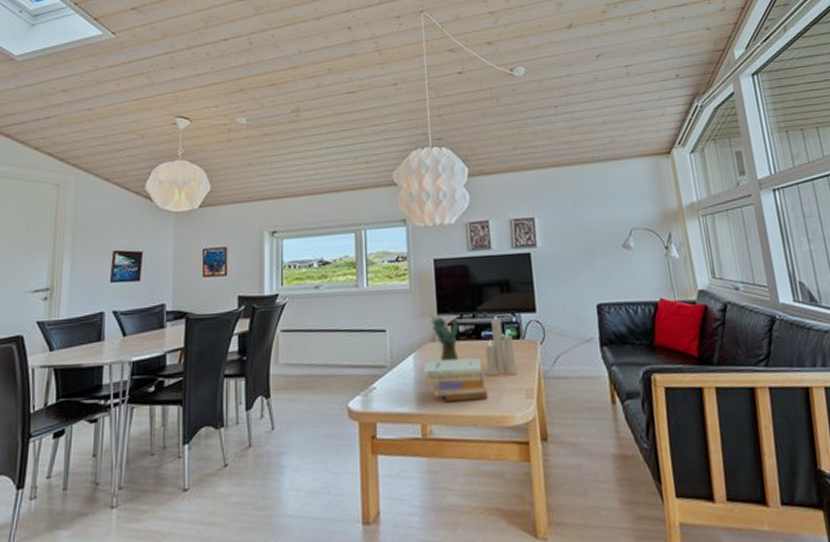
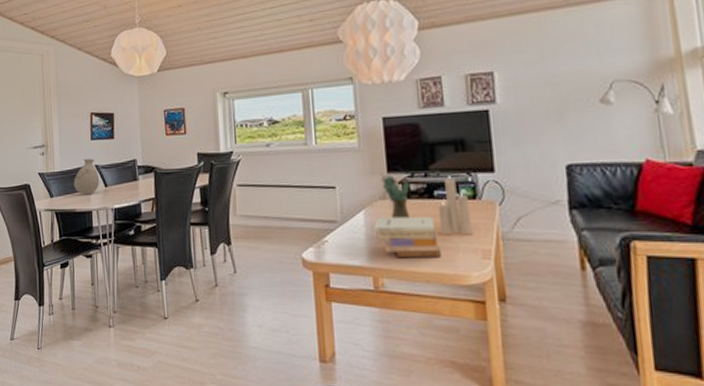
vase: none [82,304,117,347] -> present [73,159,100,195]

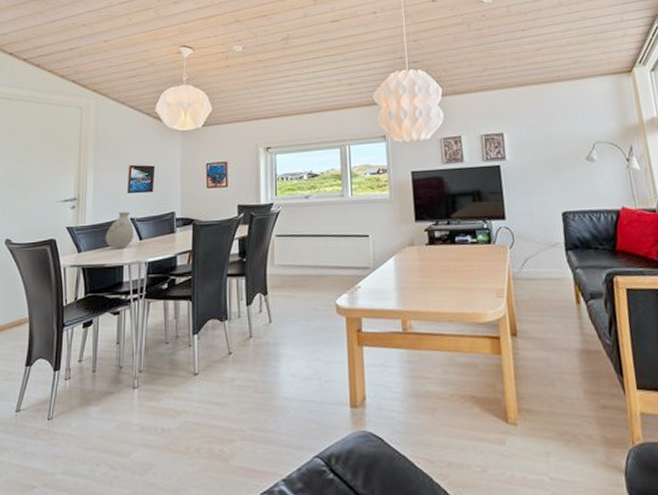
books: present [373,216,442,259] -> none [402,260,462,301]
vase: present [381,174,411,218] -> none [409,222,436,263]
candle: present [439,176,473,235] -> none [459,223,488,277]

